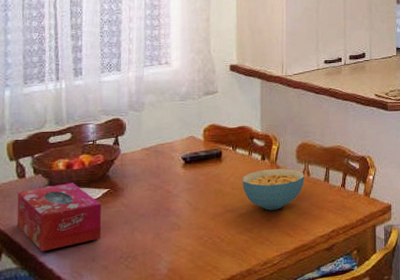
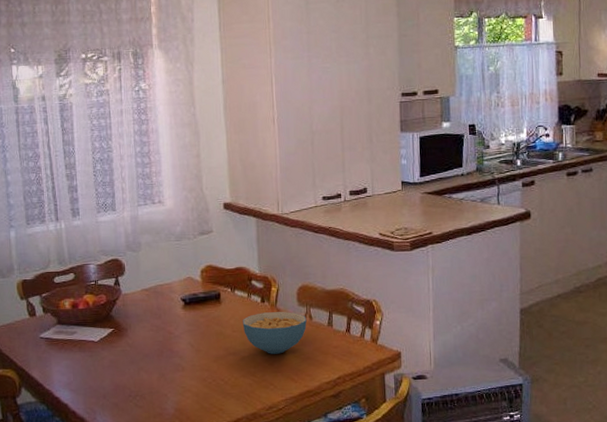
tissue box: present [16,183,102,252] -> none [30,322,110,387]

